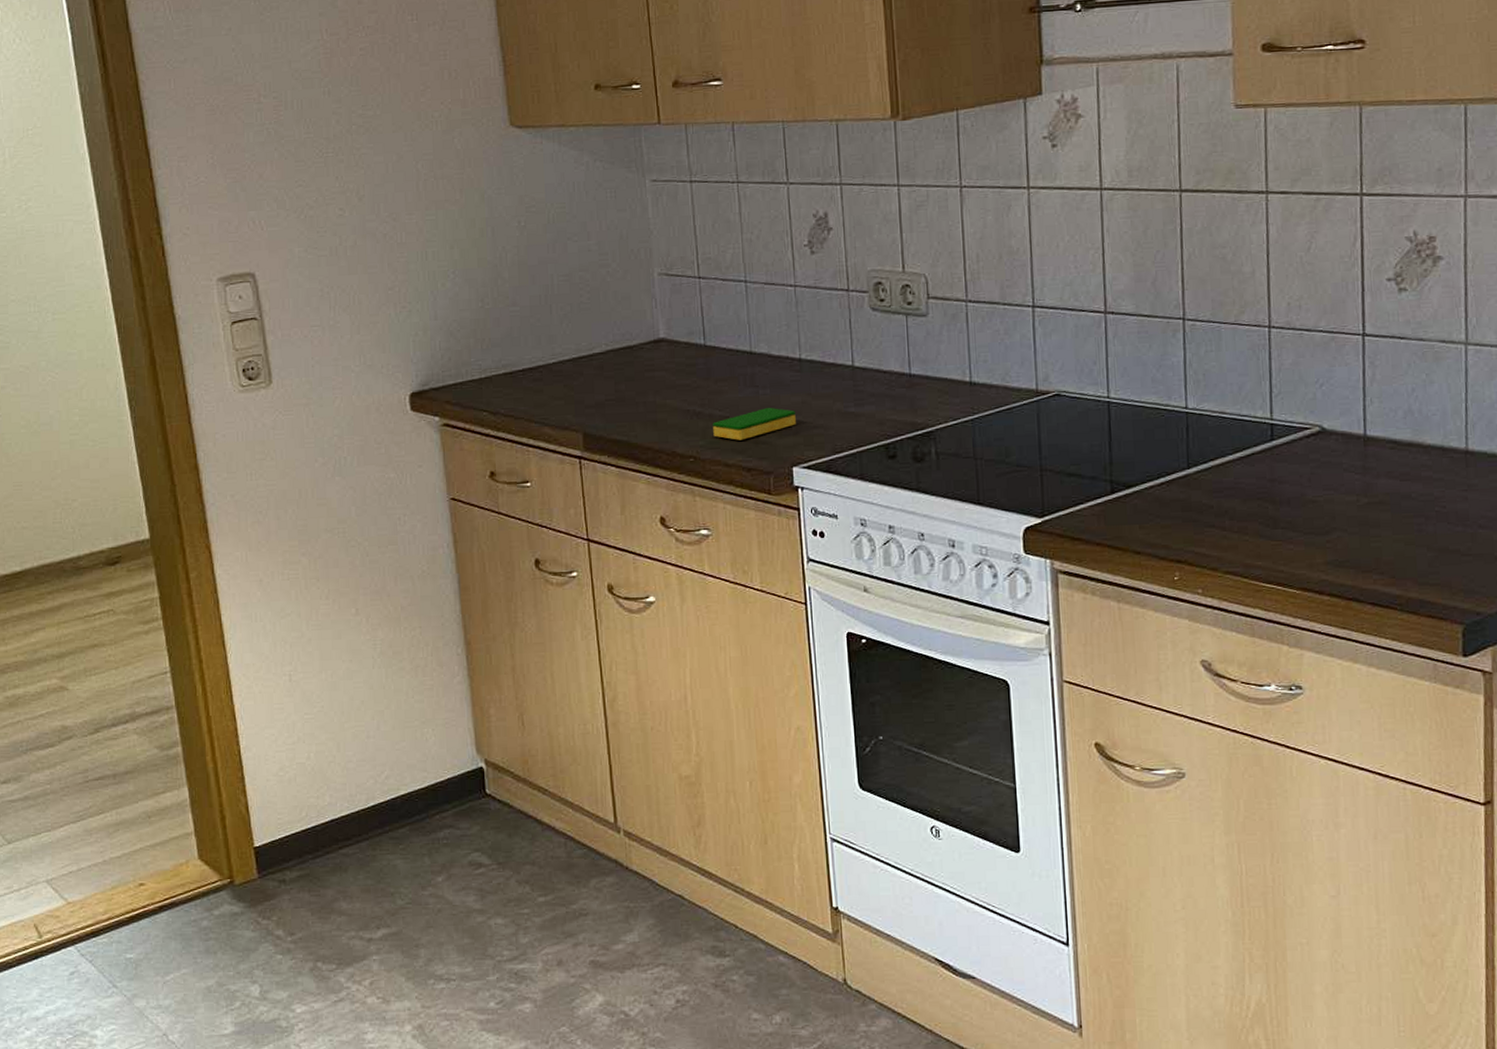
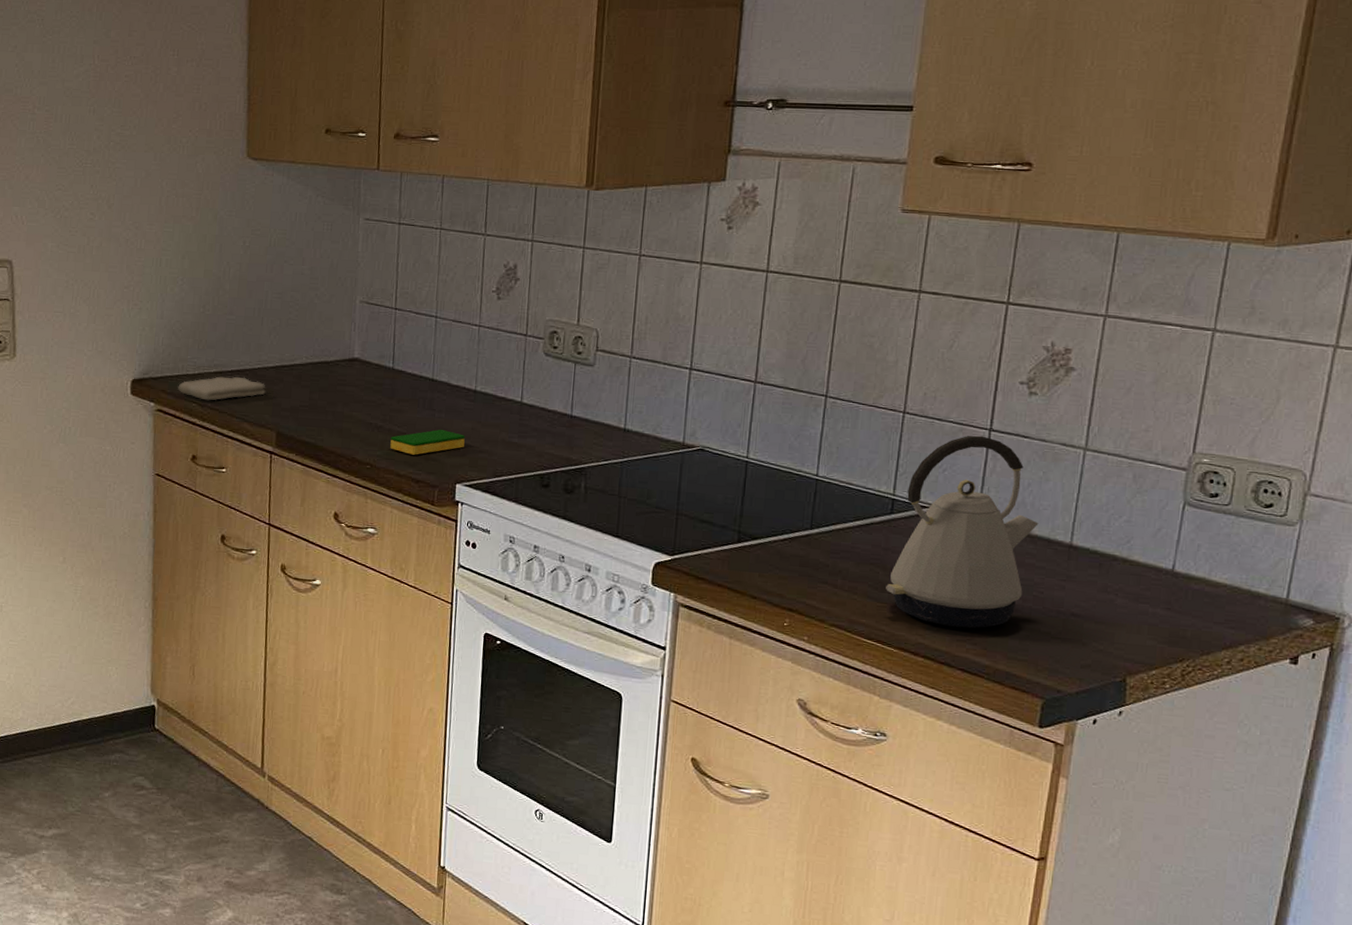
washcloth: none [464,375,565,407] -> present [178,376,266,401]
kettle: none [1278,342,1430,558] -> present [886,435,1039,629]

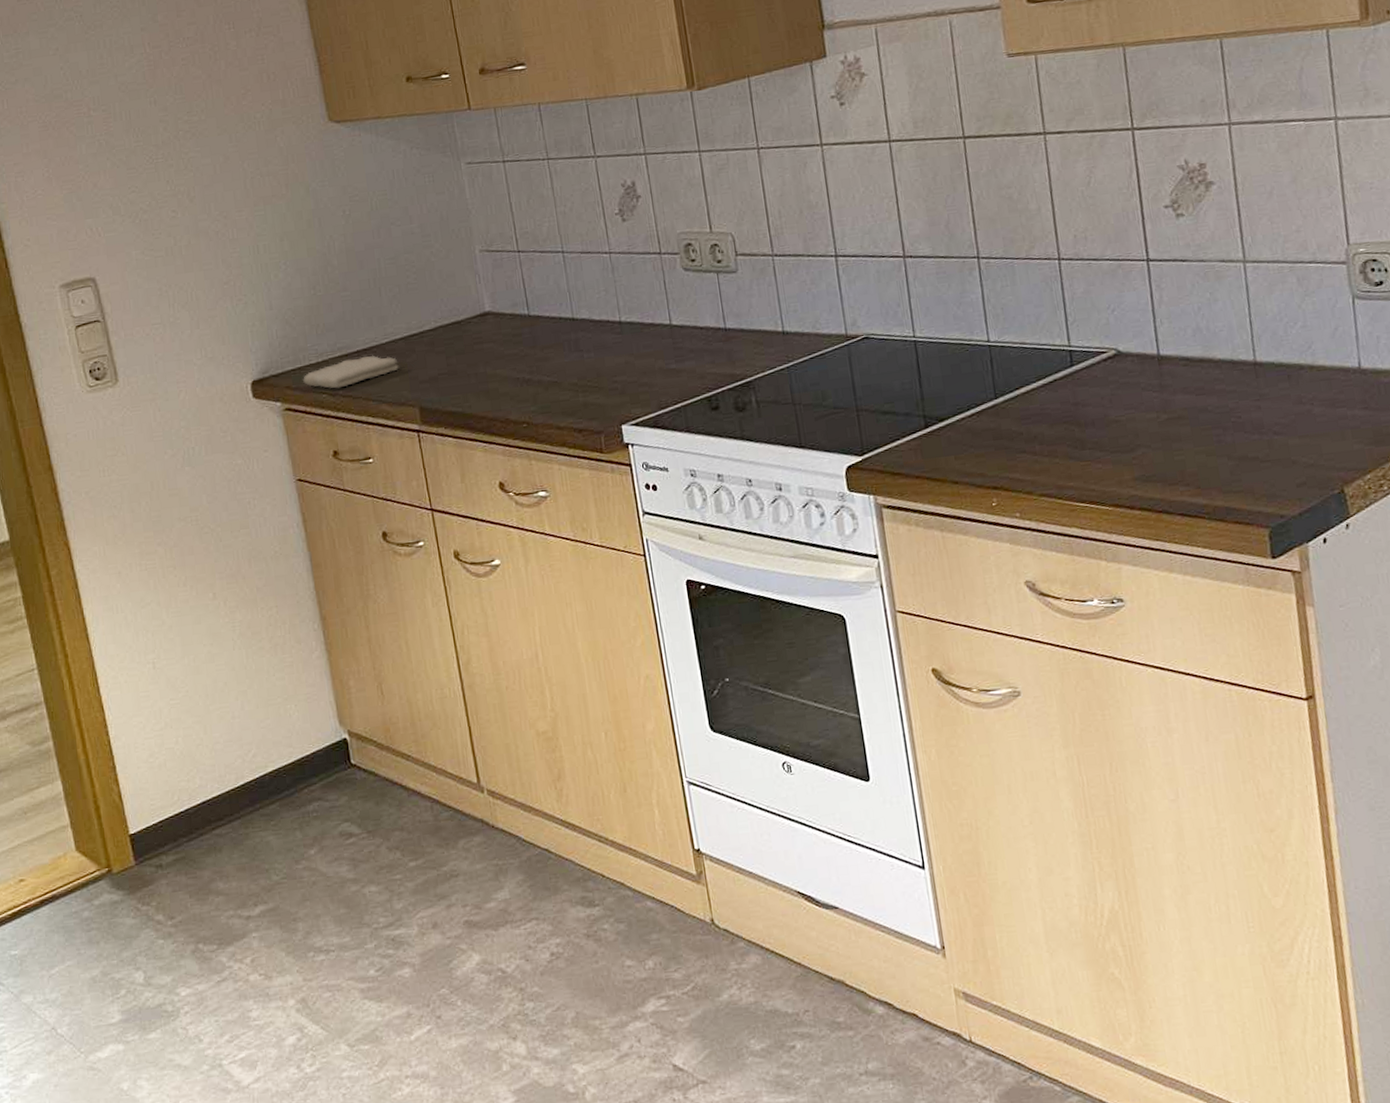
dish sponge: present [390,429,465,455] -> none [542,369,621,404]
kettle: present [886,435,1039,629] -> none [1081,267,1222,473]

